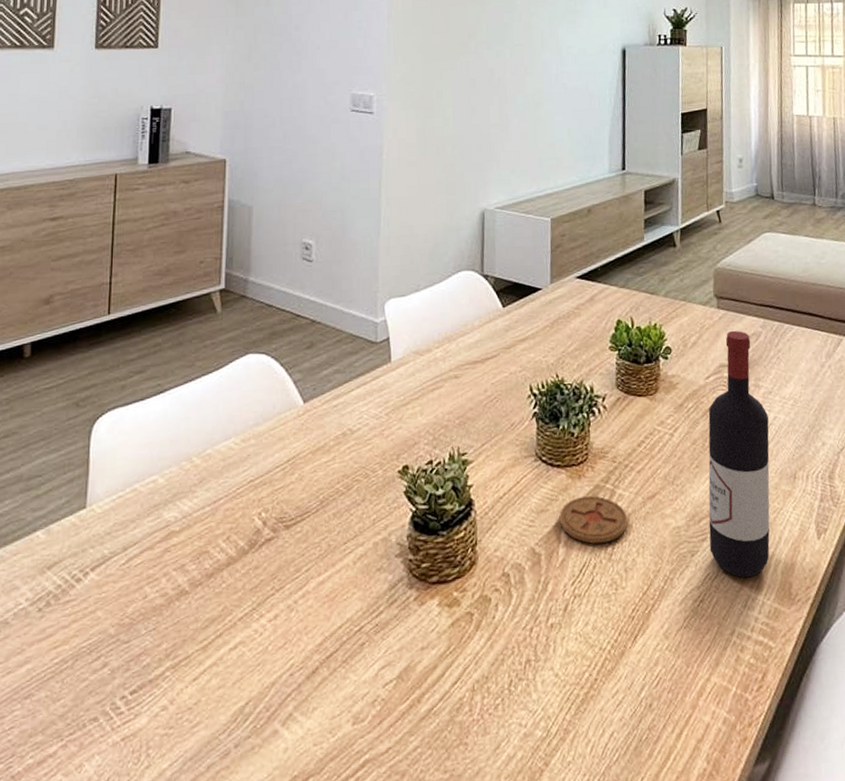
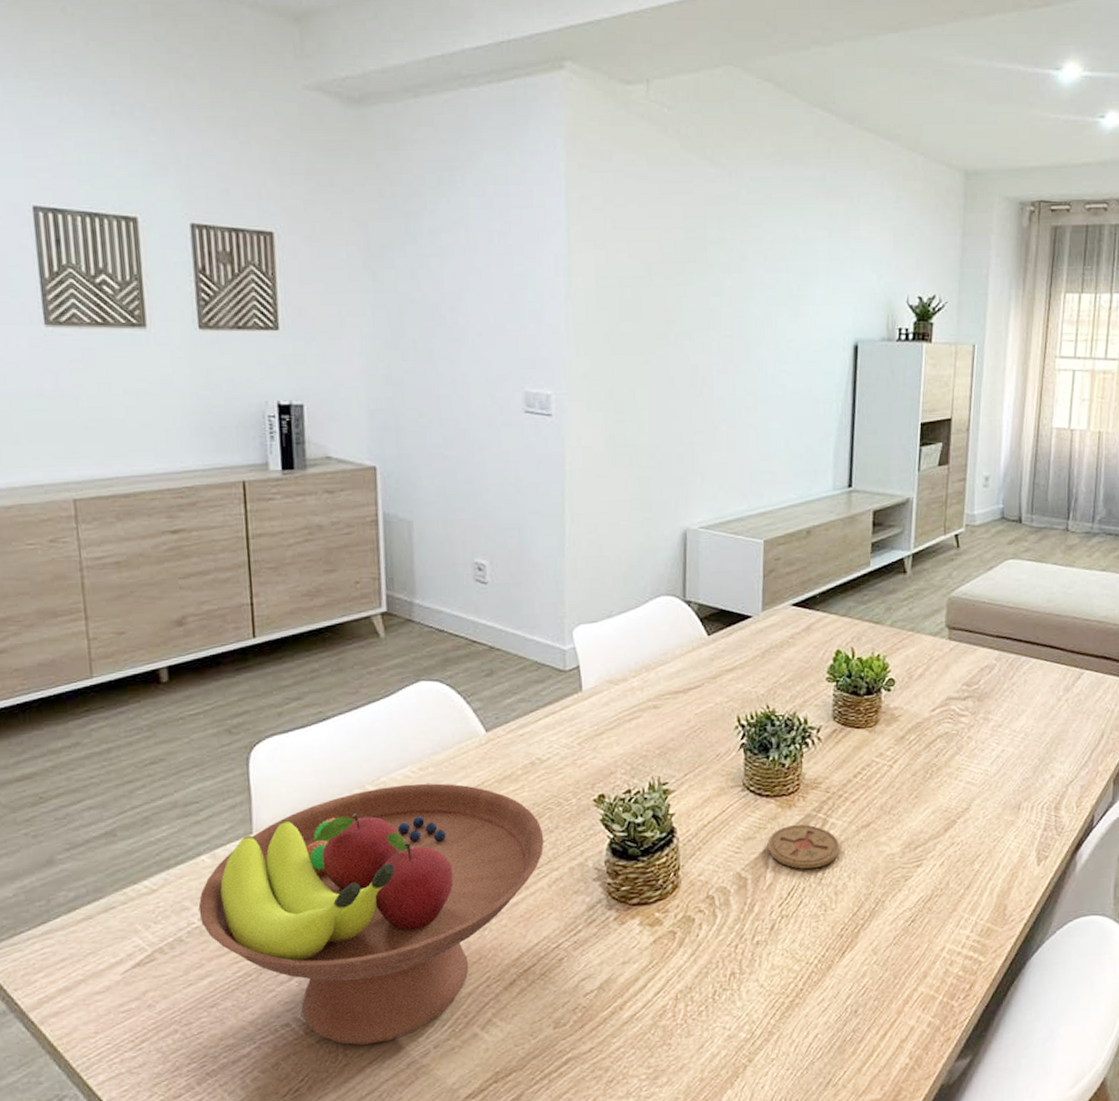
fruit bowl: none [27,455,352,745] -> present [198,783,544,1046]
wine bottle: present [708,330,770,578] -> none [924,662,996,901]

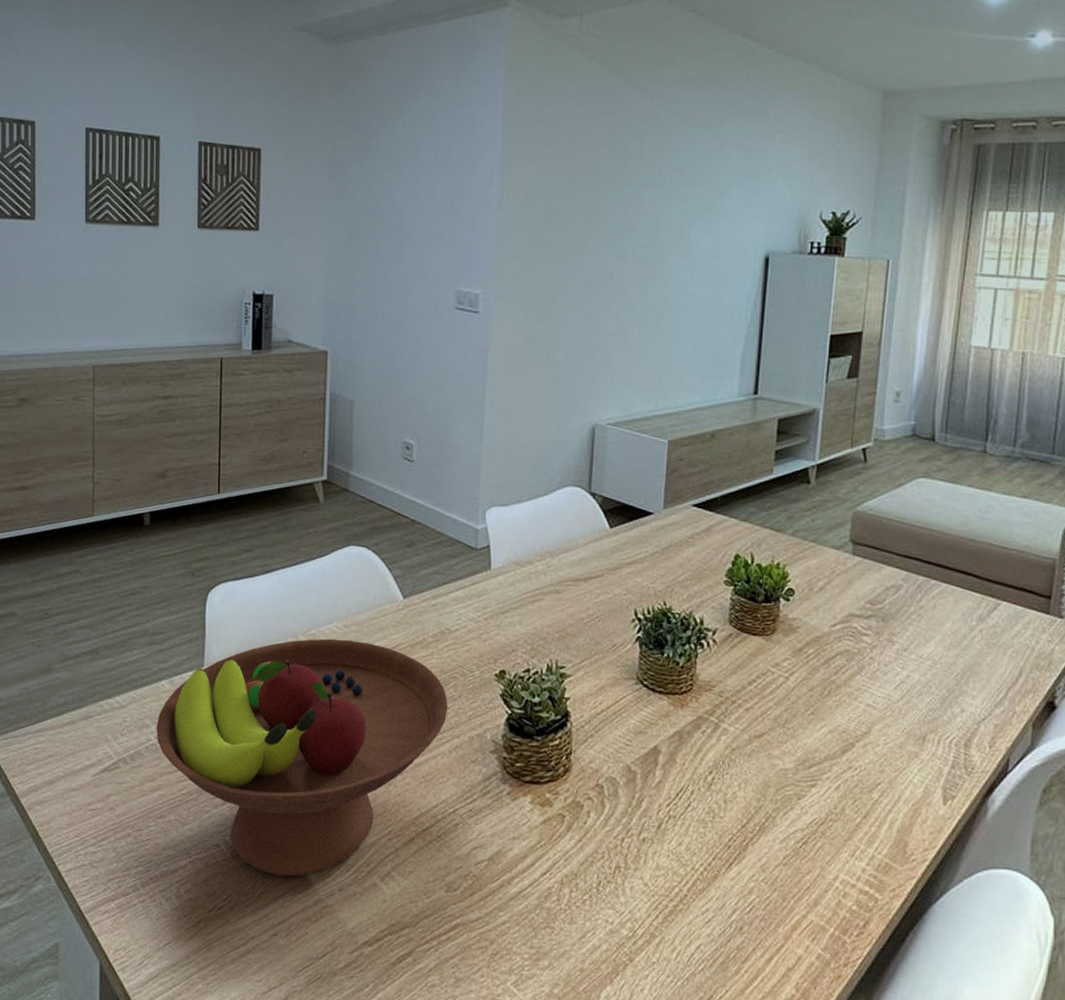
coaster: present [767,824,840,869] -> none [658,725,732,772]

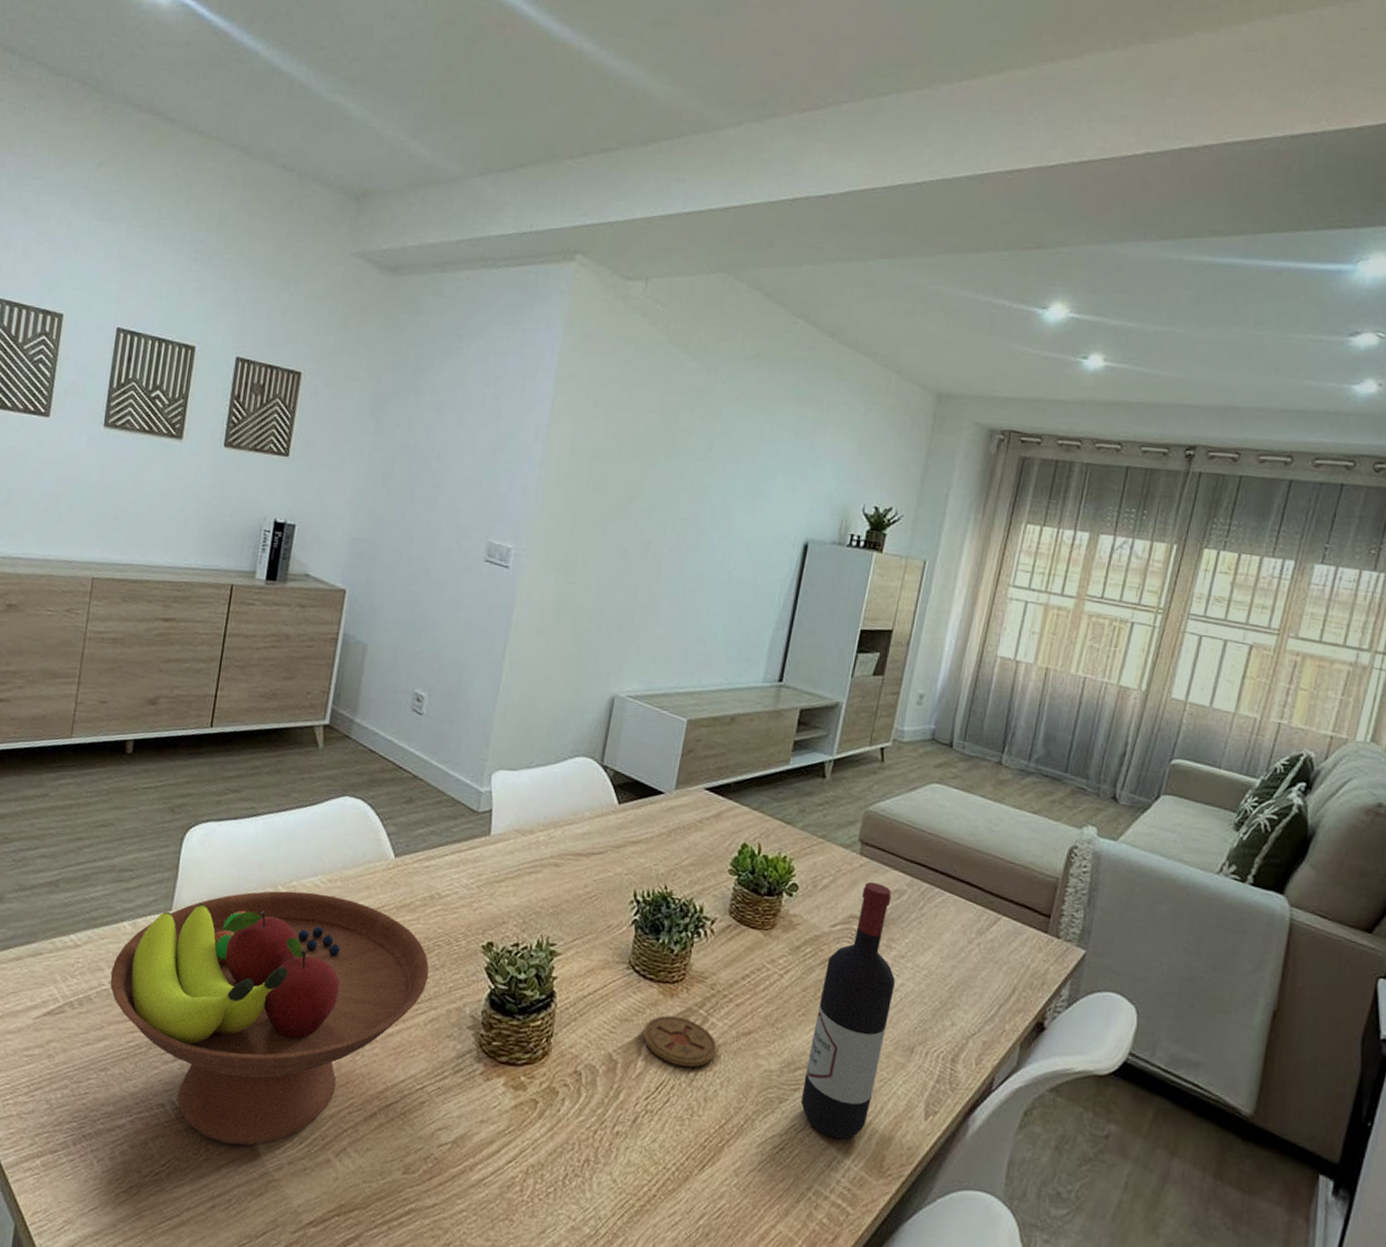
coaster: none [658,725,732,772] -> present [642,1015,717,1068]
wine bottle: none [818,579,900,830] -> present [800,881,895,1140]

